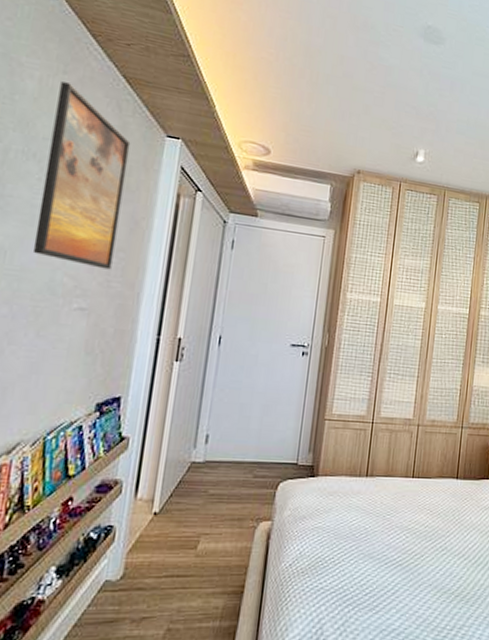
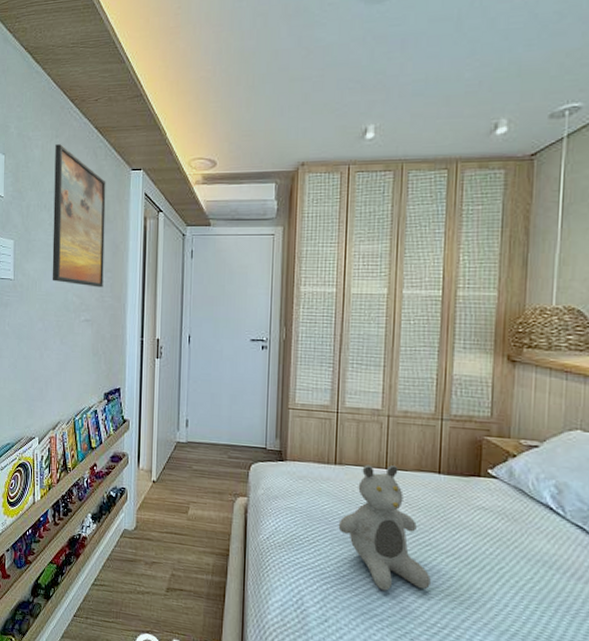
teddy bear: none [364,473,444,603] -> present [338,464,431,591]

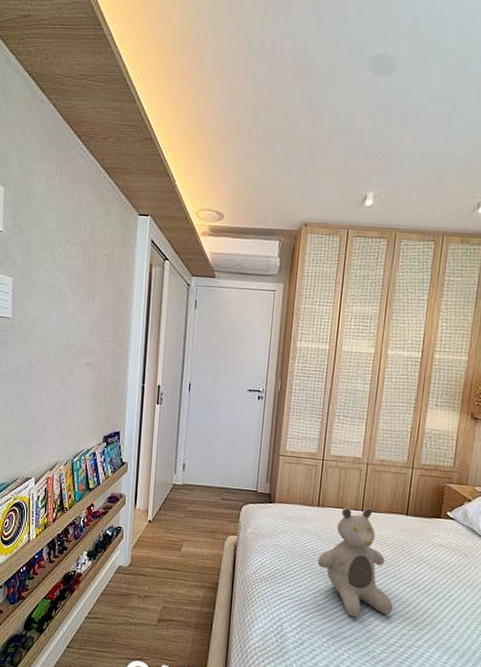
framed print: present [52,144,106,288] -> none [52,181,112,332]

